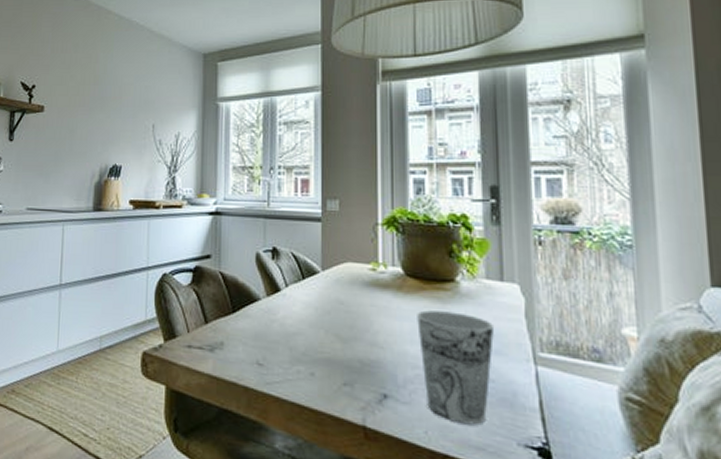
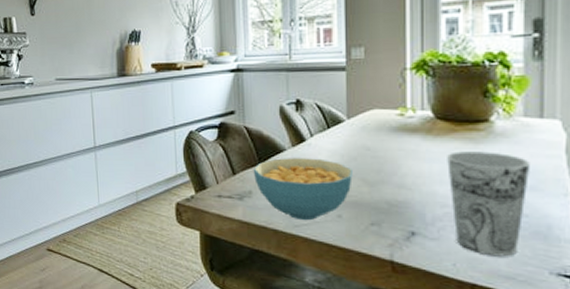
cereal bowl: none [226,307,326,378] -> present [253,158,353,221]

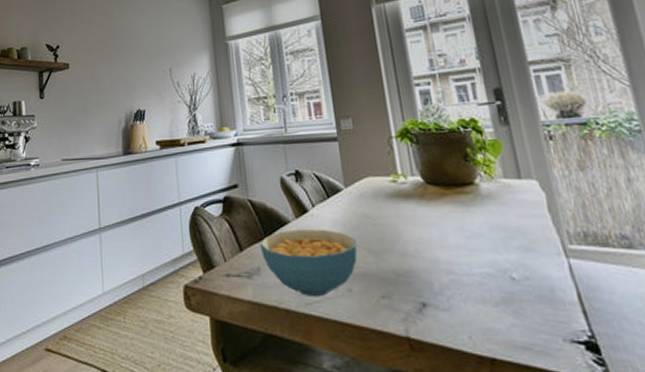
cup: present [447,151,531,257] -> none [442,214,528,325]

